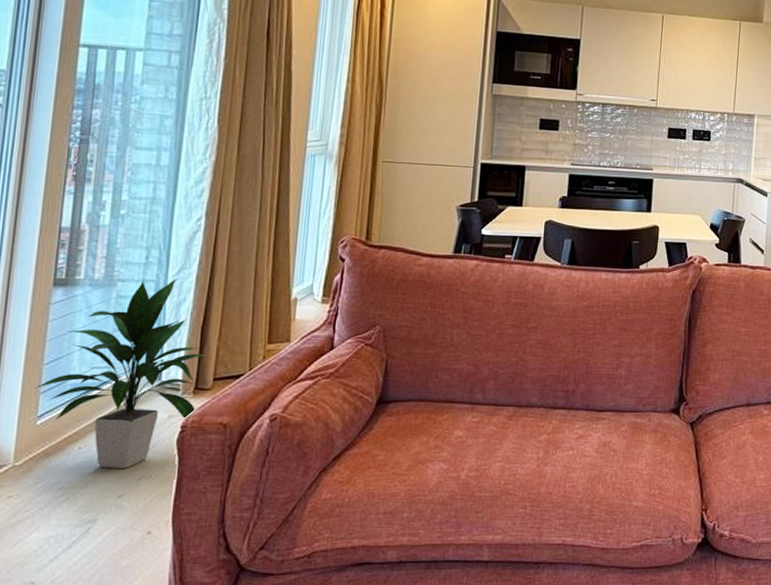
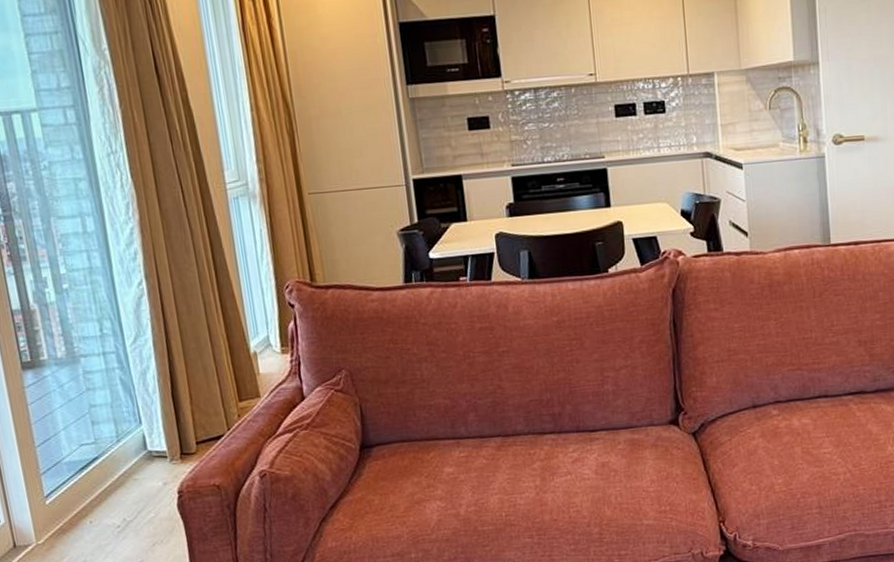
indoor plant: present [35,278,208,468] -> none [34,346,188,539]

